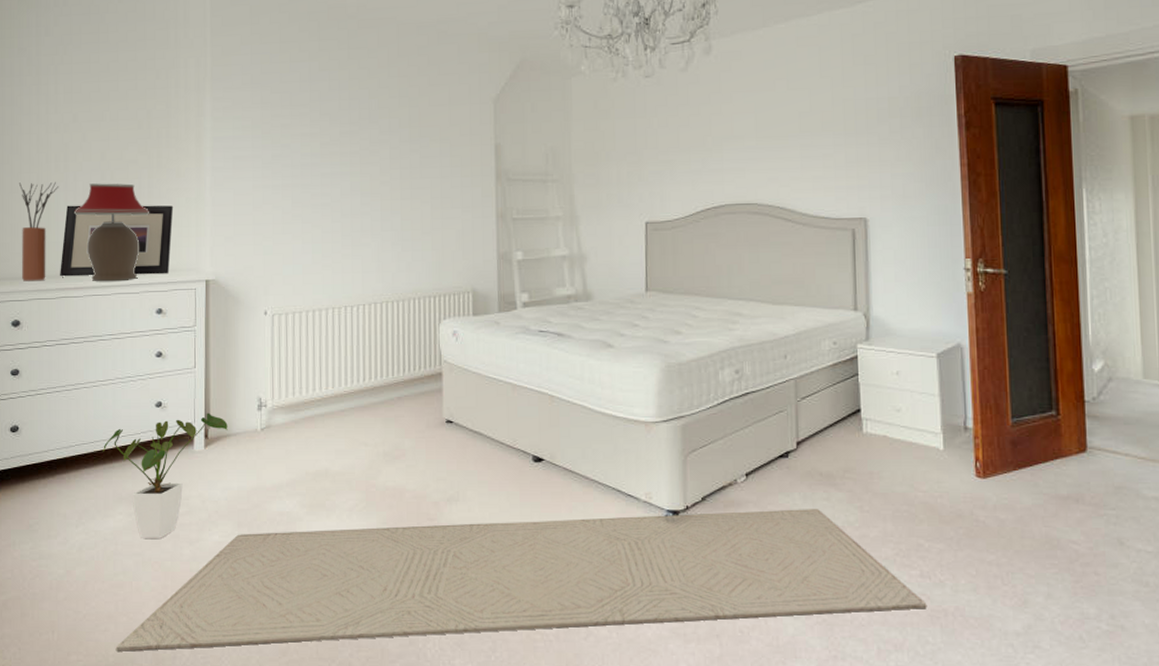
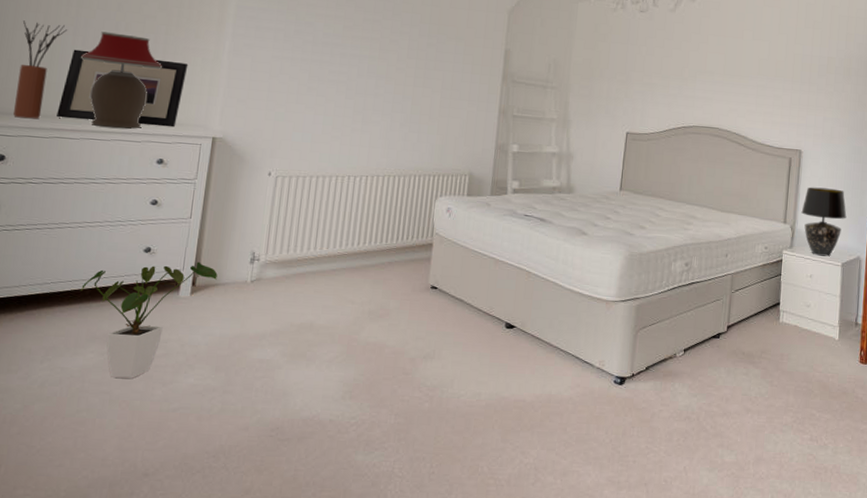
rug: present [115,509,927,652] -> none [68,378,813,487]
table lamp: none [875,261,937,347] -> present [801,187,847,256]

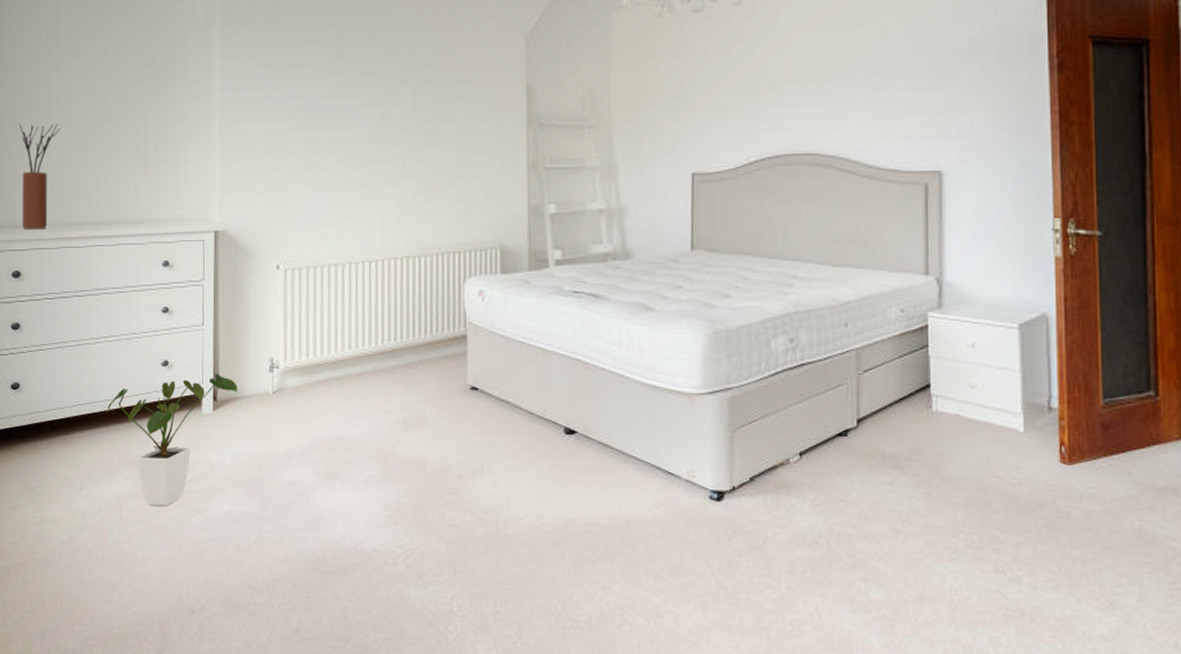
picture frame: present [56,49,188,128] -> none [62,149,181,226]
table lamp: present [80,31,163,130] -> none [76,125,156,232]
table lamp: present [801,187,847,256] -> none [950,220,1020,316]

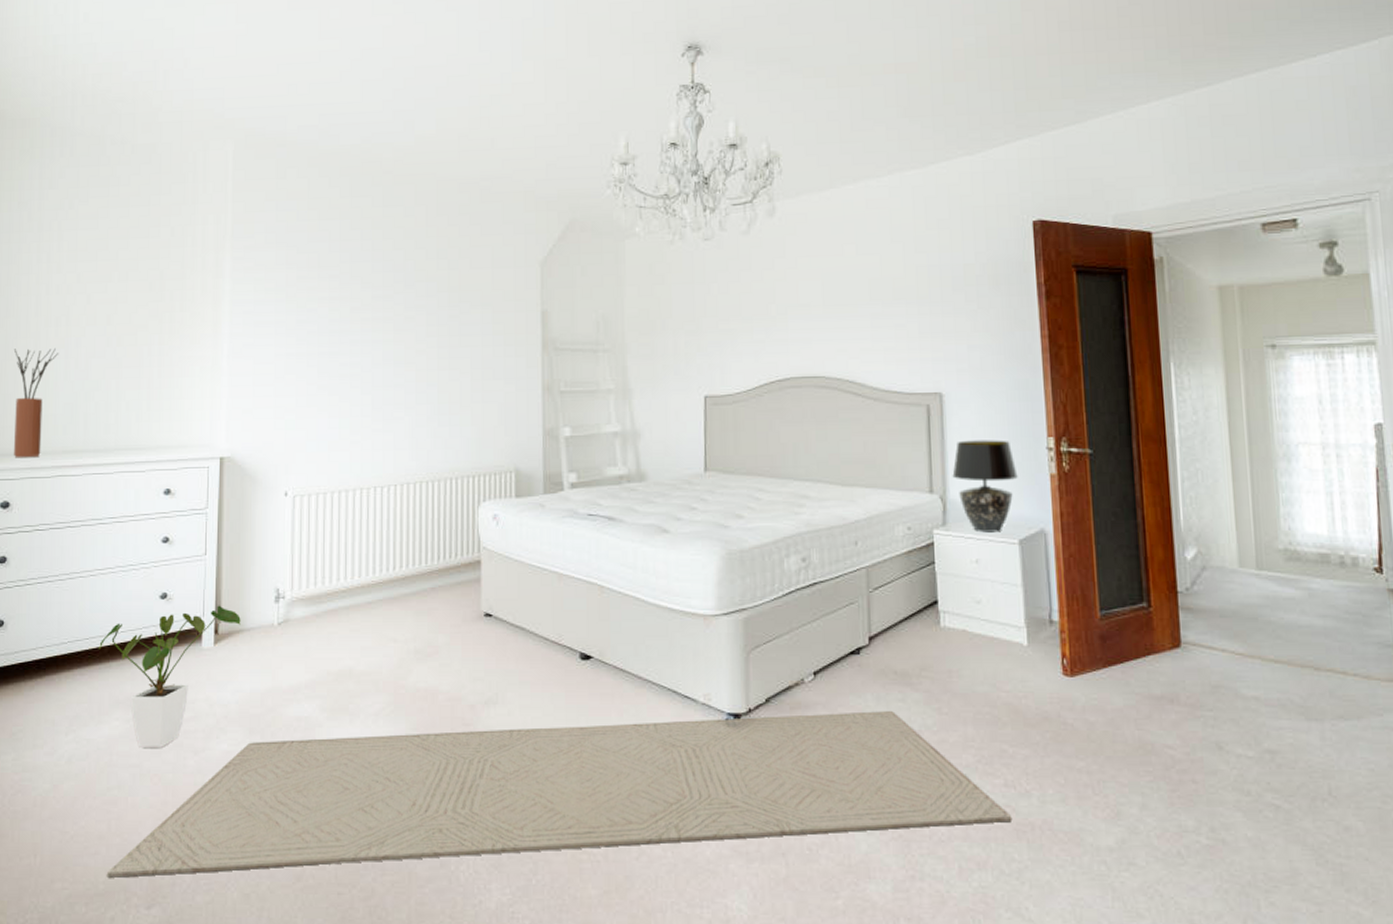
rug: none [120,493,1001,624] -> present [106,711,1013,878]
table lamp: none [950,220,1020,316] -> present [952,440,1018,533]

